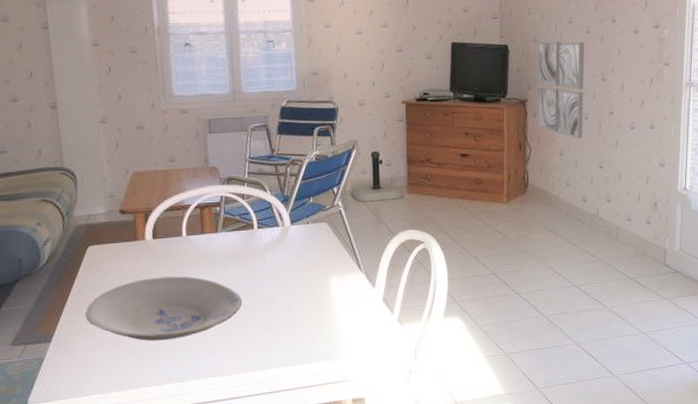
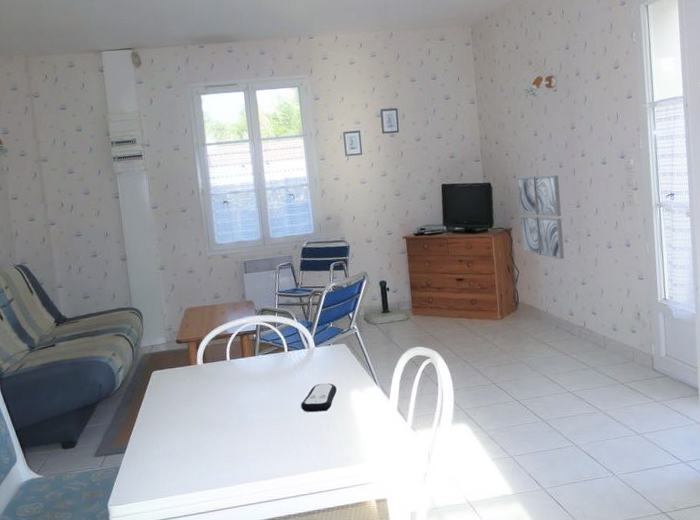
bowl: present [85,276,243,341] -> none [151,394,278,451]
remote control: none [271,267,314,300] -> present [301,383,337,413]

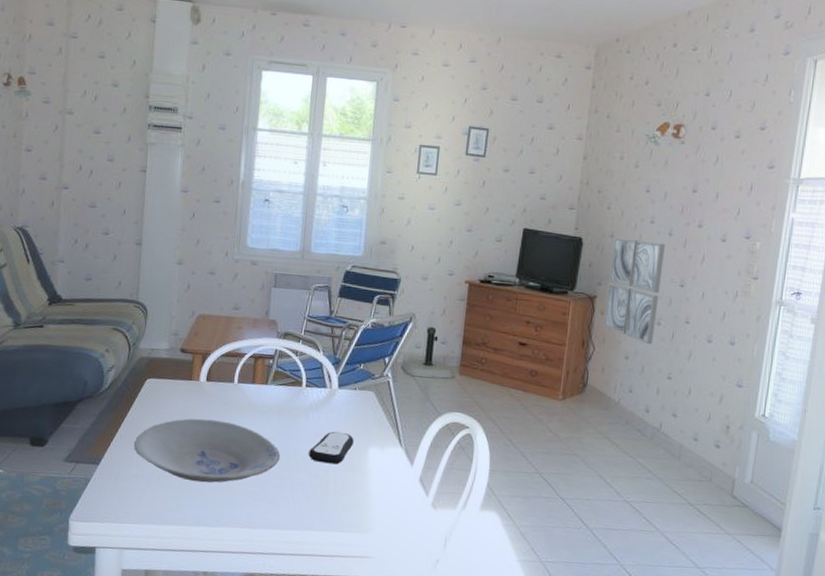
bowl: none [151,394,278,451] -> present [133,418,281,483]

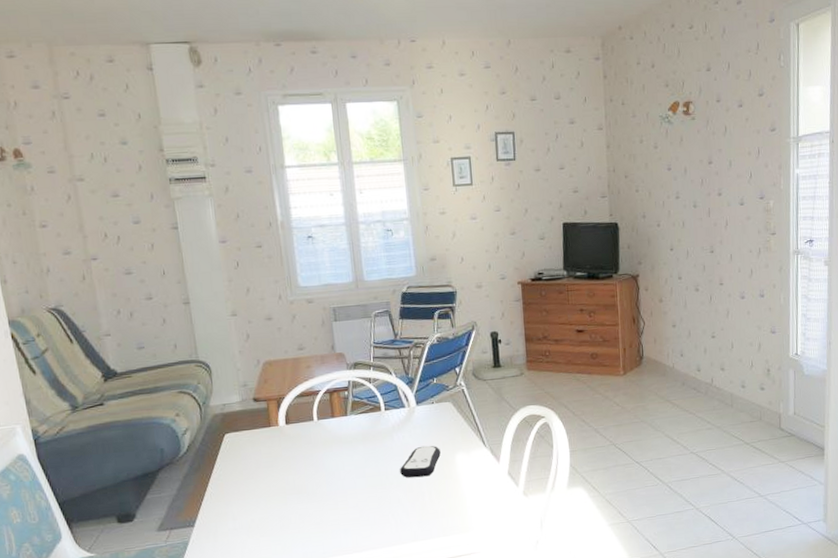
bowl: present [133,418,281,483] -> none [225,458,374,522]
wall art: present [604,237,665,345] -> none [646,215,695,311]

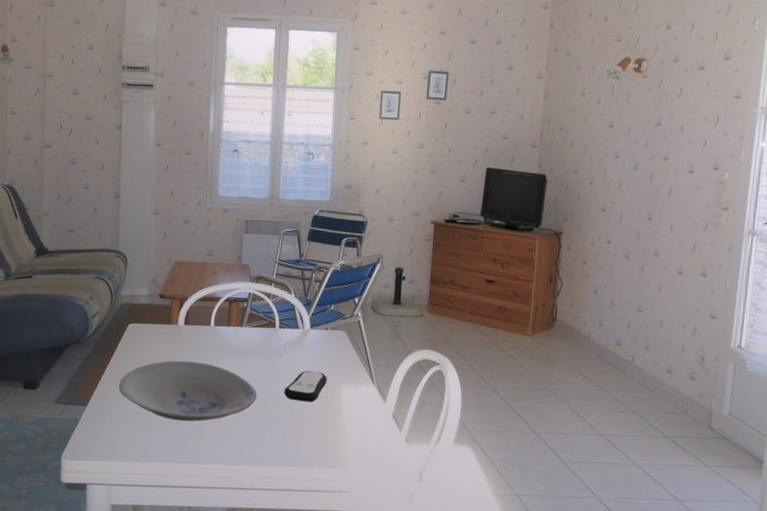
bowl: none [225,458,374,522] -> present [118,360,257,422]

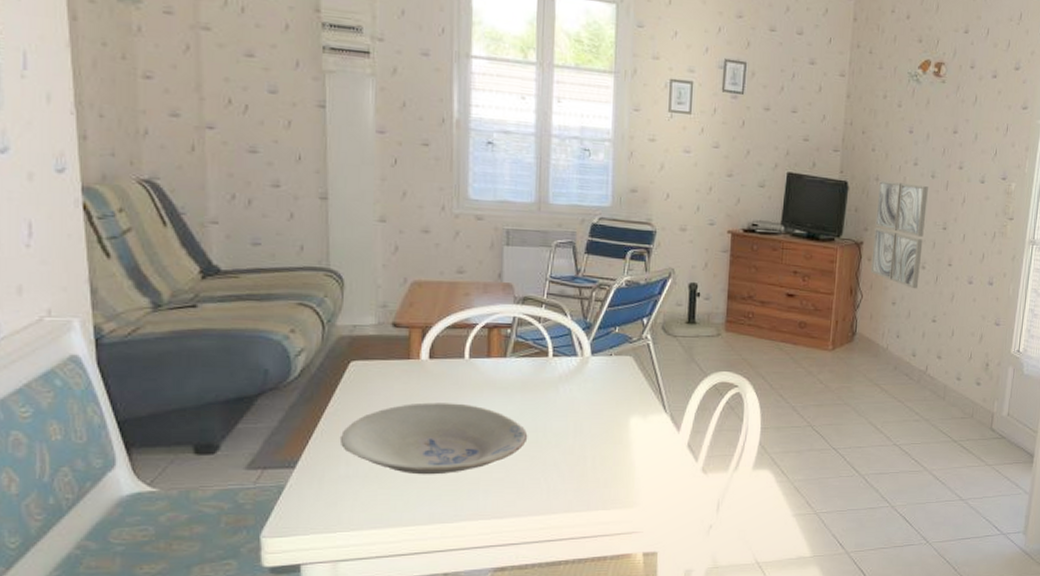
remote control: present [284,370,327,403] -> none [561,403,612,439]
wall art: none [571,173,631,279] -> present [871,180,928,289]

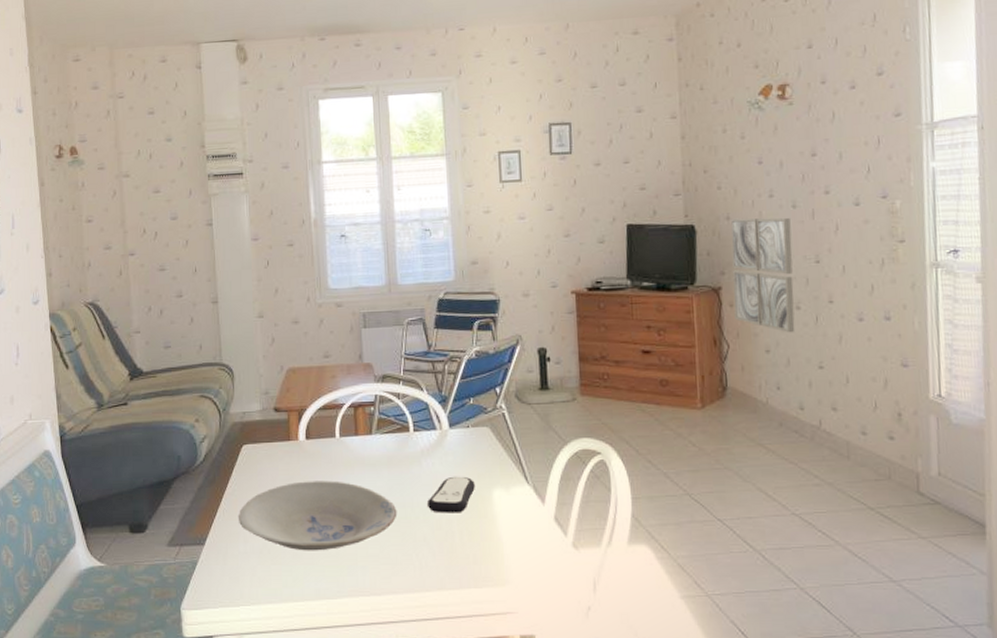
remote control: none [561,403,612,439] -> present [428,476,475,513]

